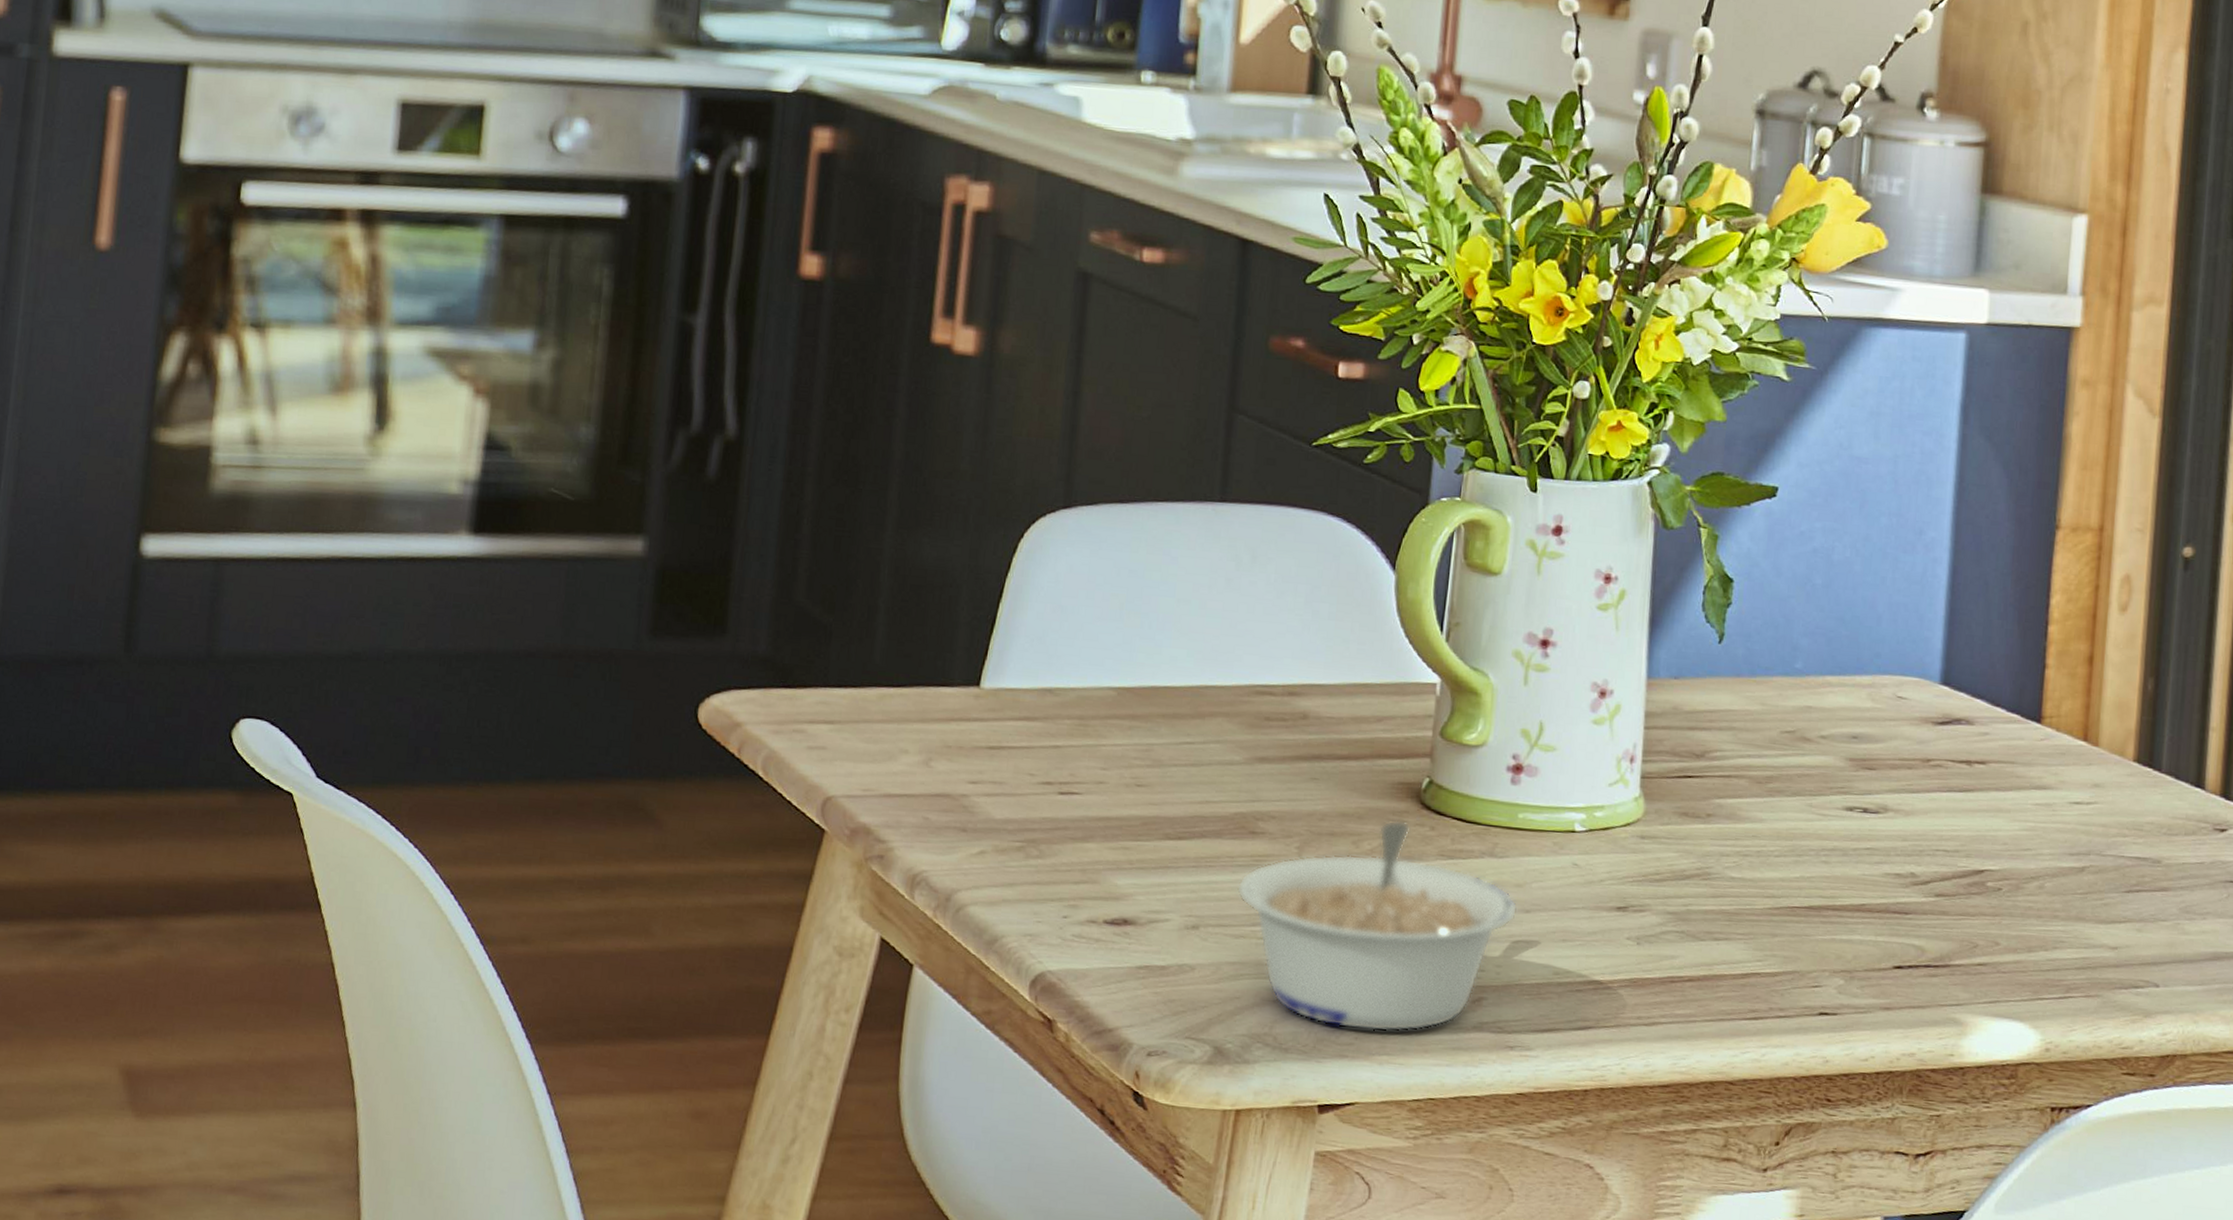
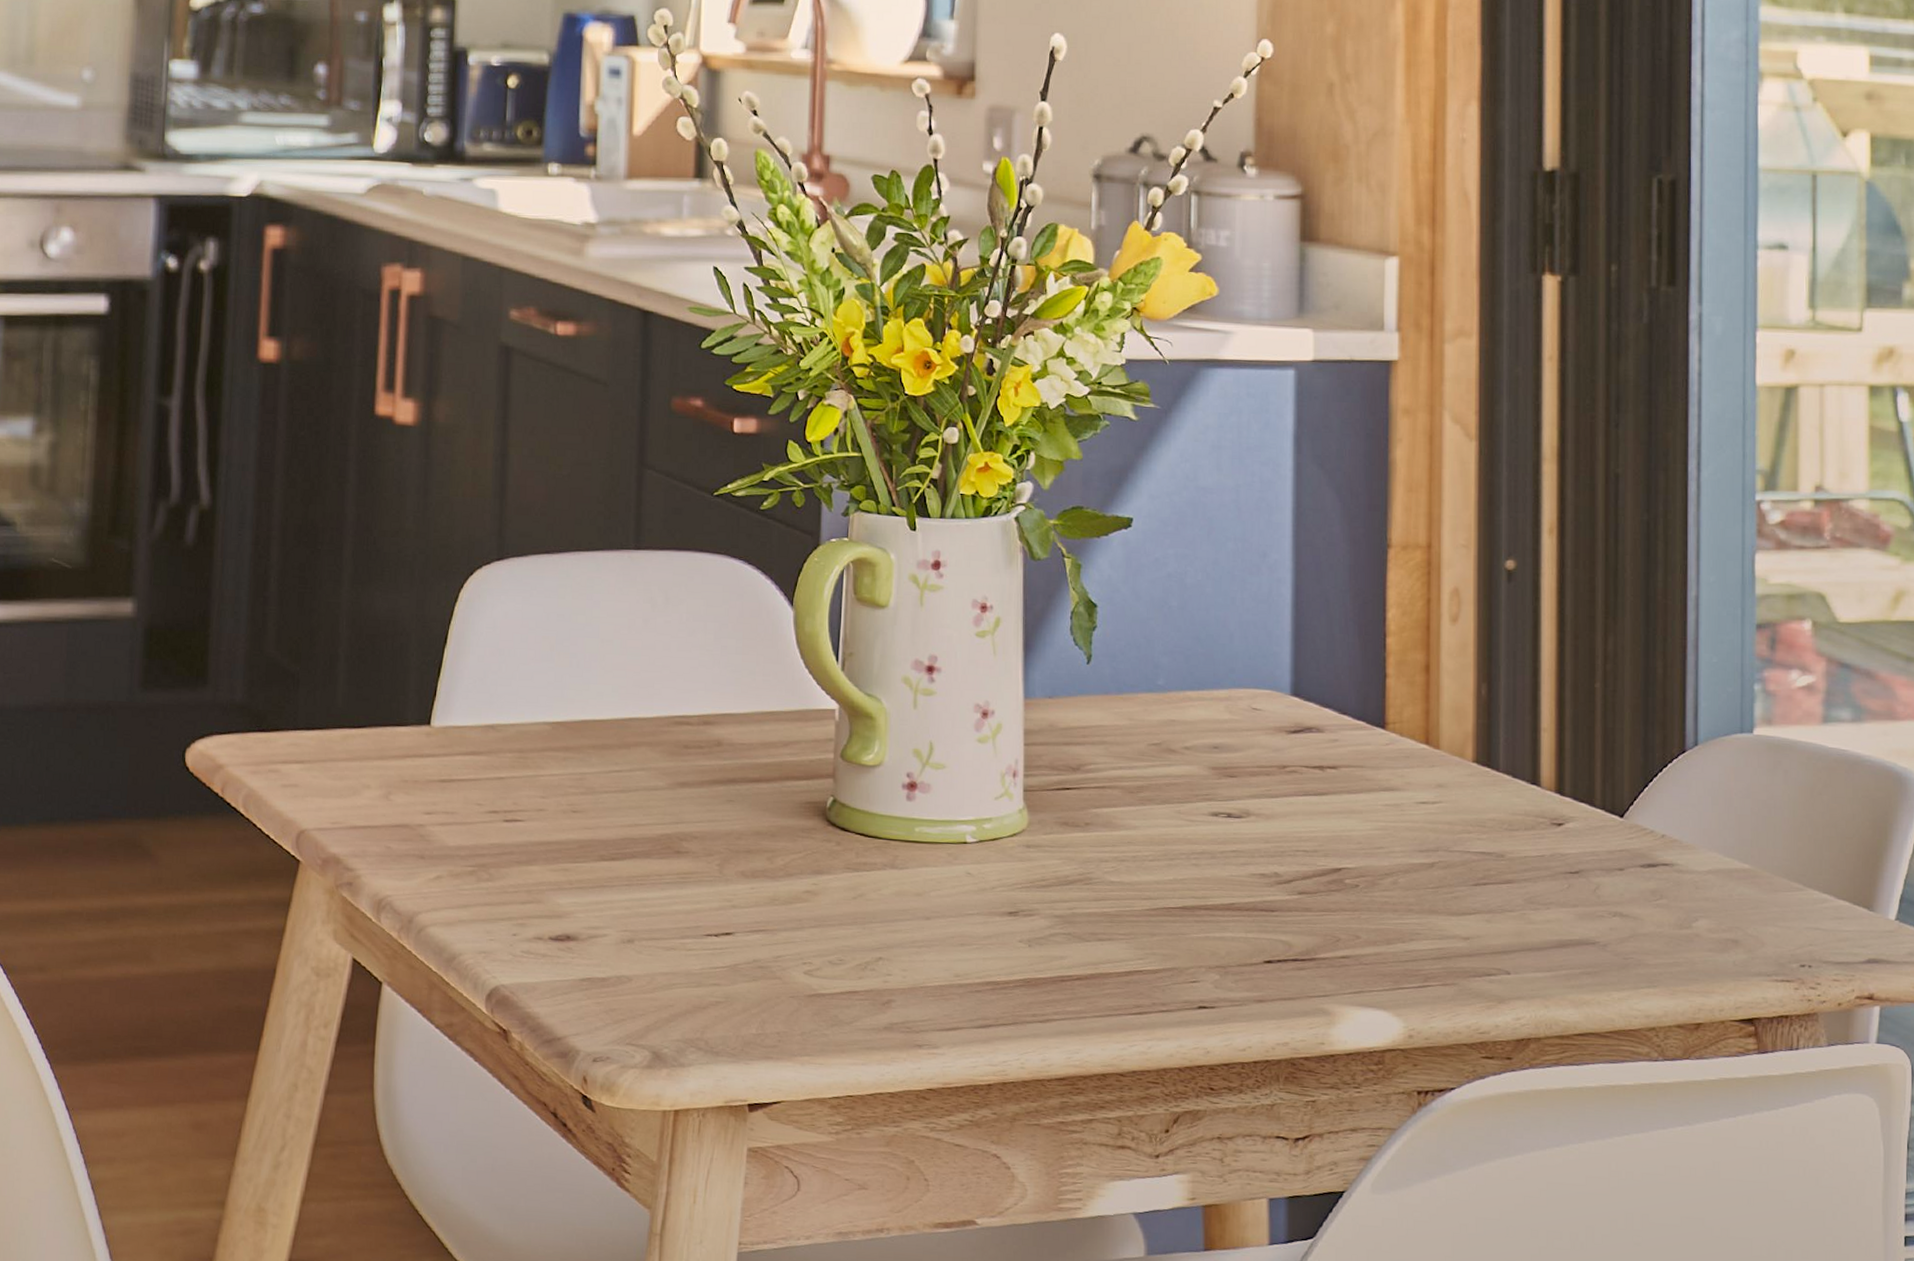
legume: present [1236,819,1518,1032] -> none [665,836,919,1034]

